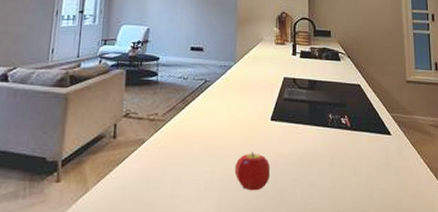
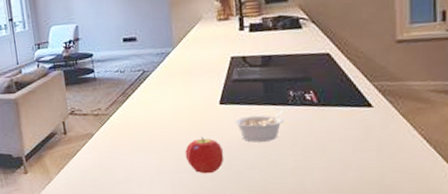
legume: none [281,131,325,160] -> present [233,110,285,142]

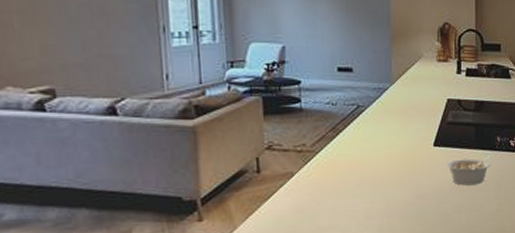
fruit: present [185,137,224,174] -> none [396,179,435,218]

